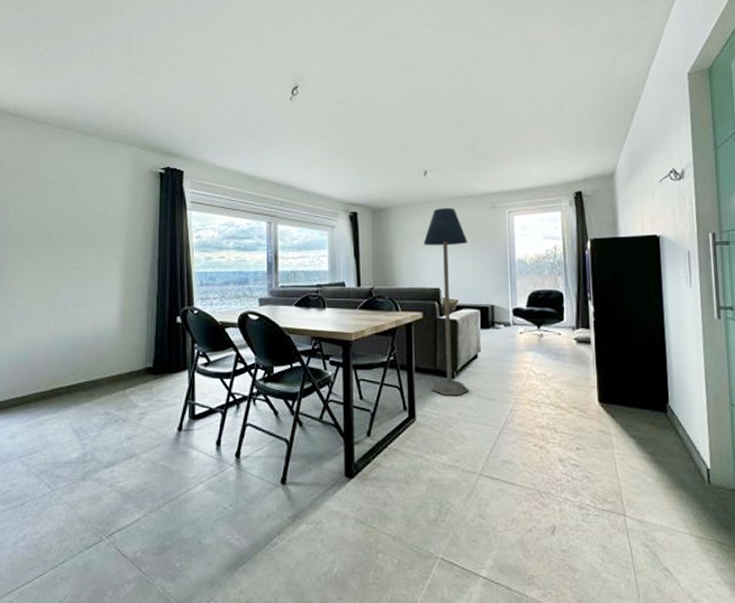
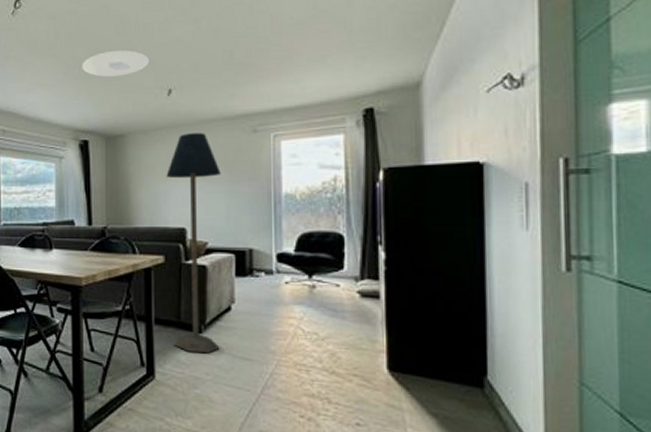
ceiling light: none [352,137,409,158] -> present [82,50,150,77]

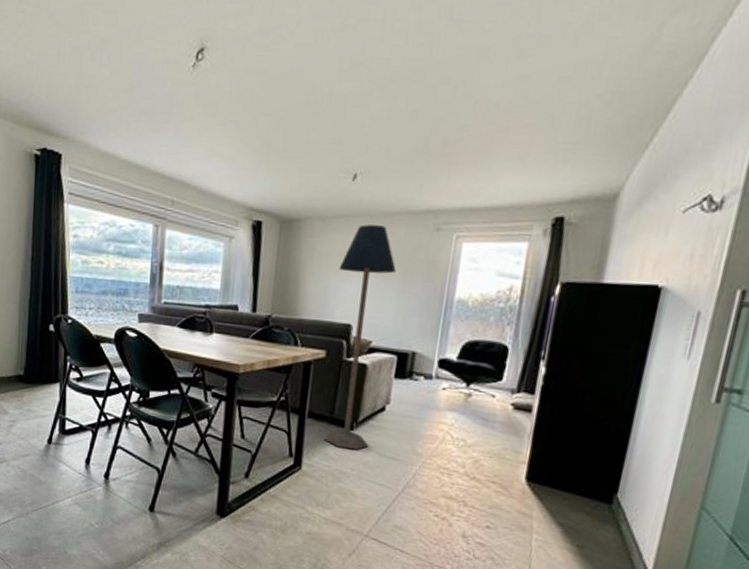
ceiling light: present [82,50,150,77] -> none [264,123,339,153]

